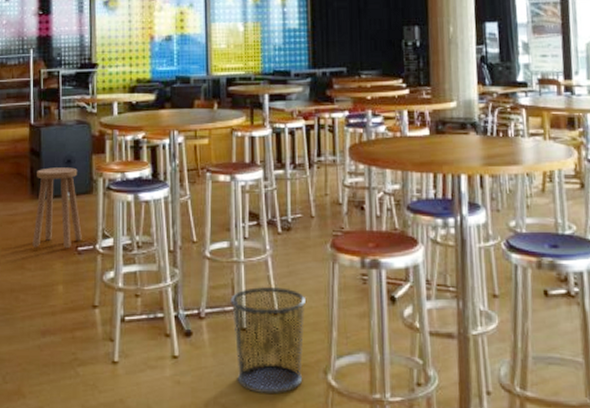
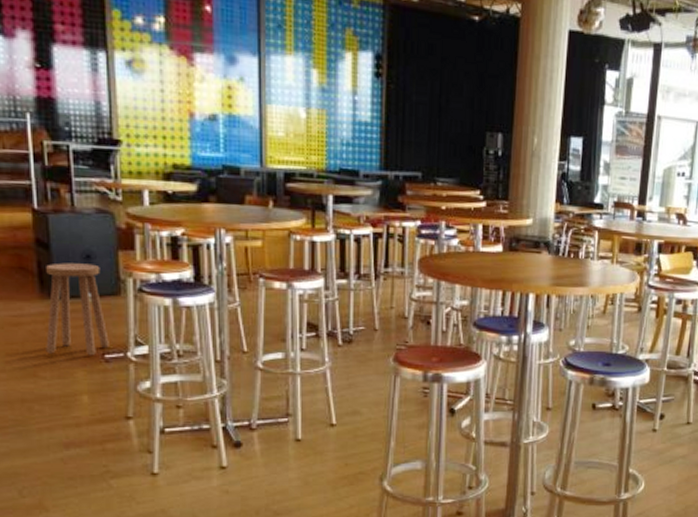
waste bin: present [230,286,307,393] -> none [285,398,366,499]

